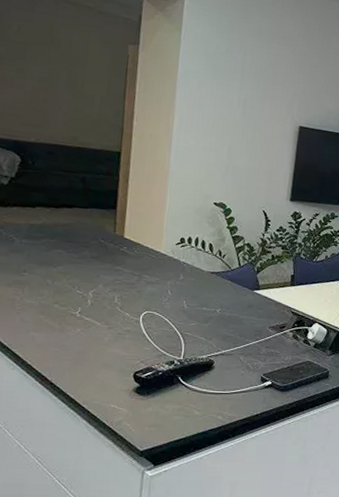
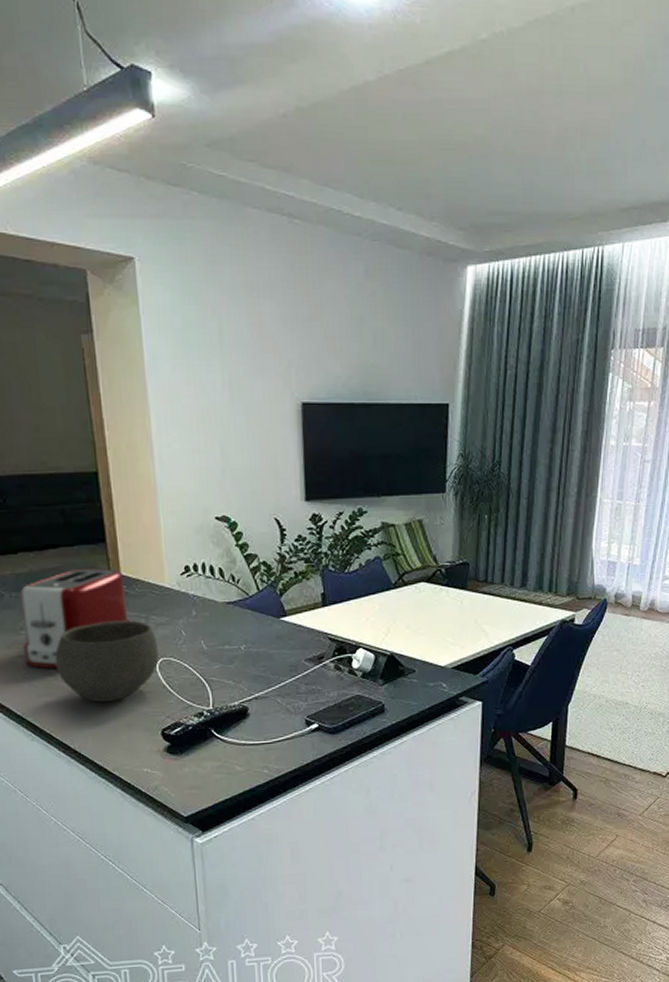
toaster: none [21,227,126,309] -> present [20,567,130,669]
bowl: none [49,274,145,343] -> present [54,620,159,702]

